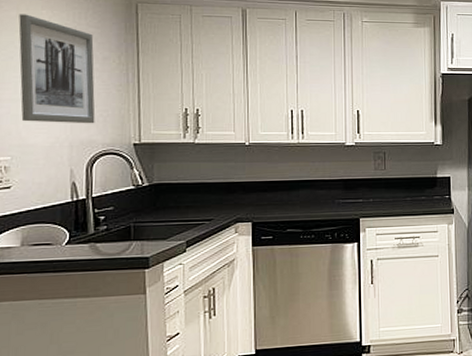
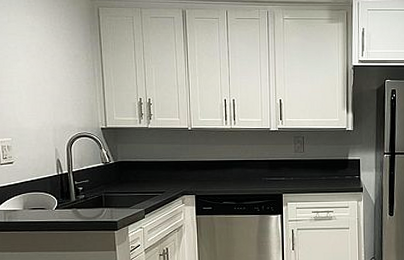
wall art: present [18,14,96,124] -> none [10,19,71,112]

